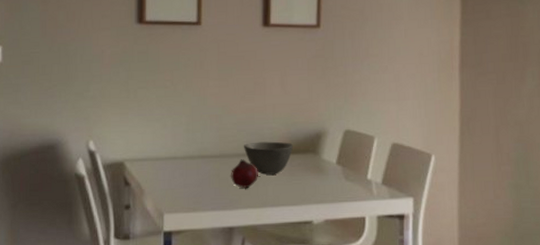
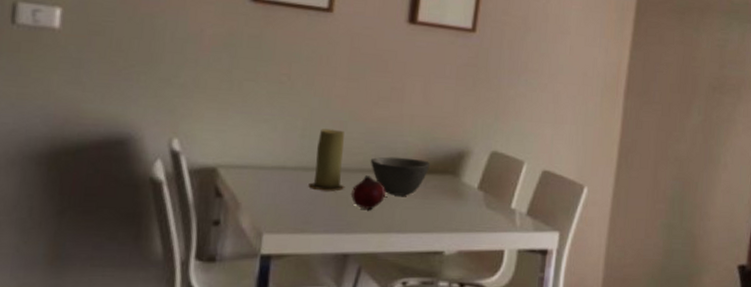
candle: none [196,122,224,175] -> present [309,129,344,191]

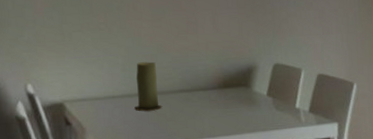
fruit: present [351,175,385,210] -> none [168,95,195,123]
bowl: present [370,156,431,196] -> none [178,77,227,109]

